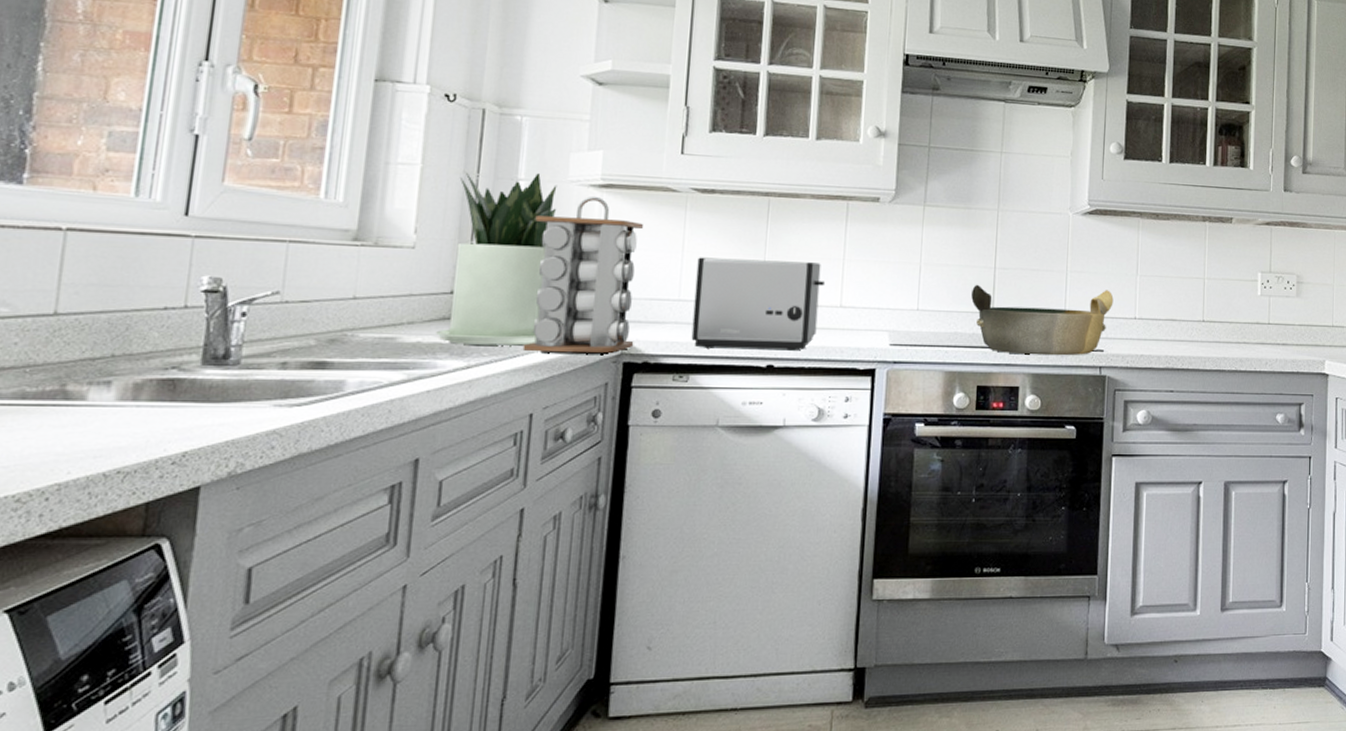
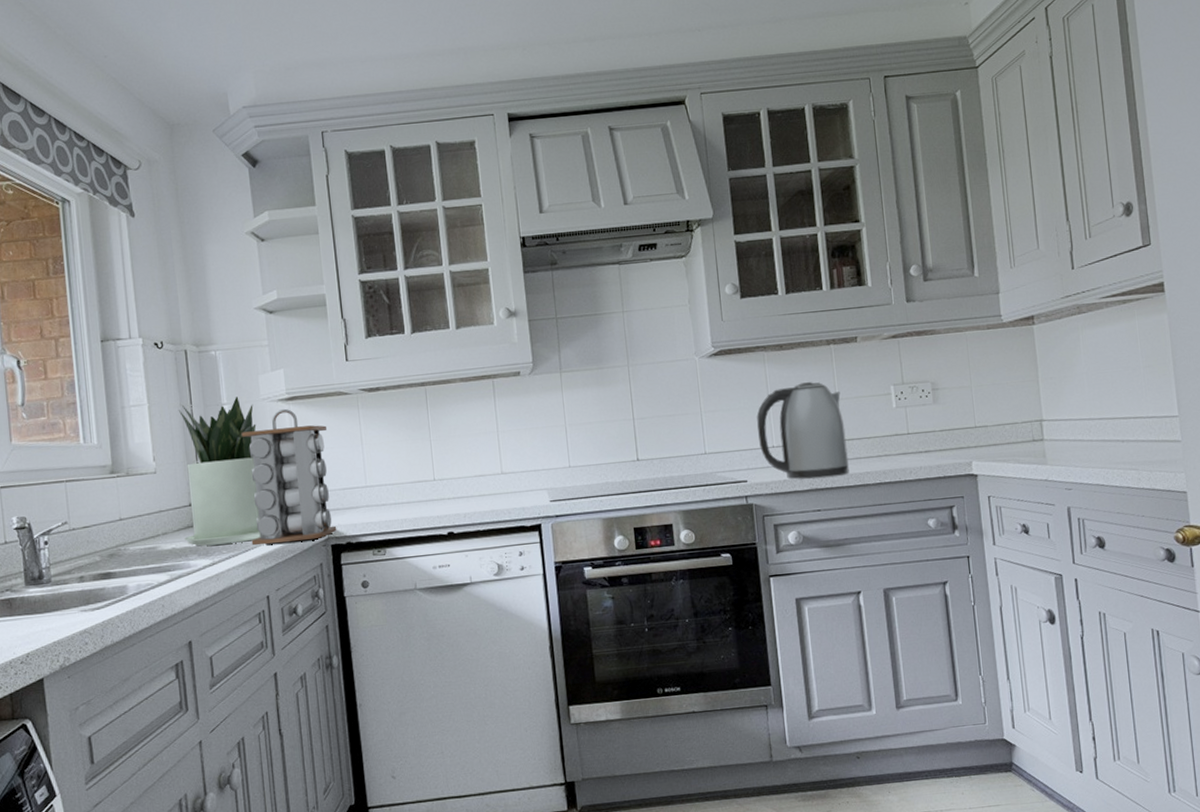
toaster: present [691,257,826,351] -> none [375,438,486,525]
cooking pot: present [971,284,1114,356] -> none [615,424,750,495]
kettle: none [1121,256,1209,359] -> present [756,382,849,480]

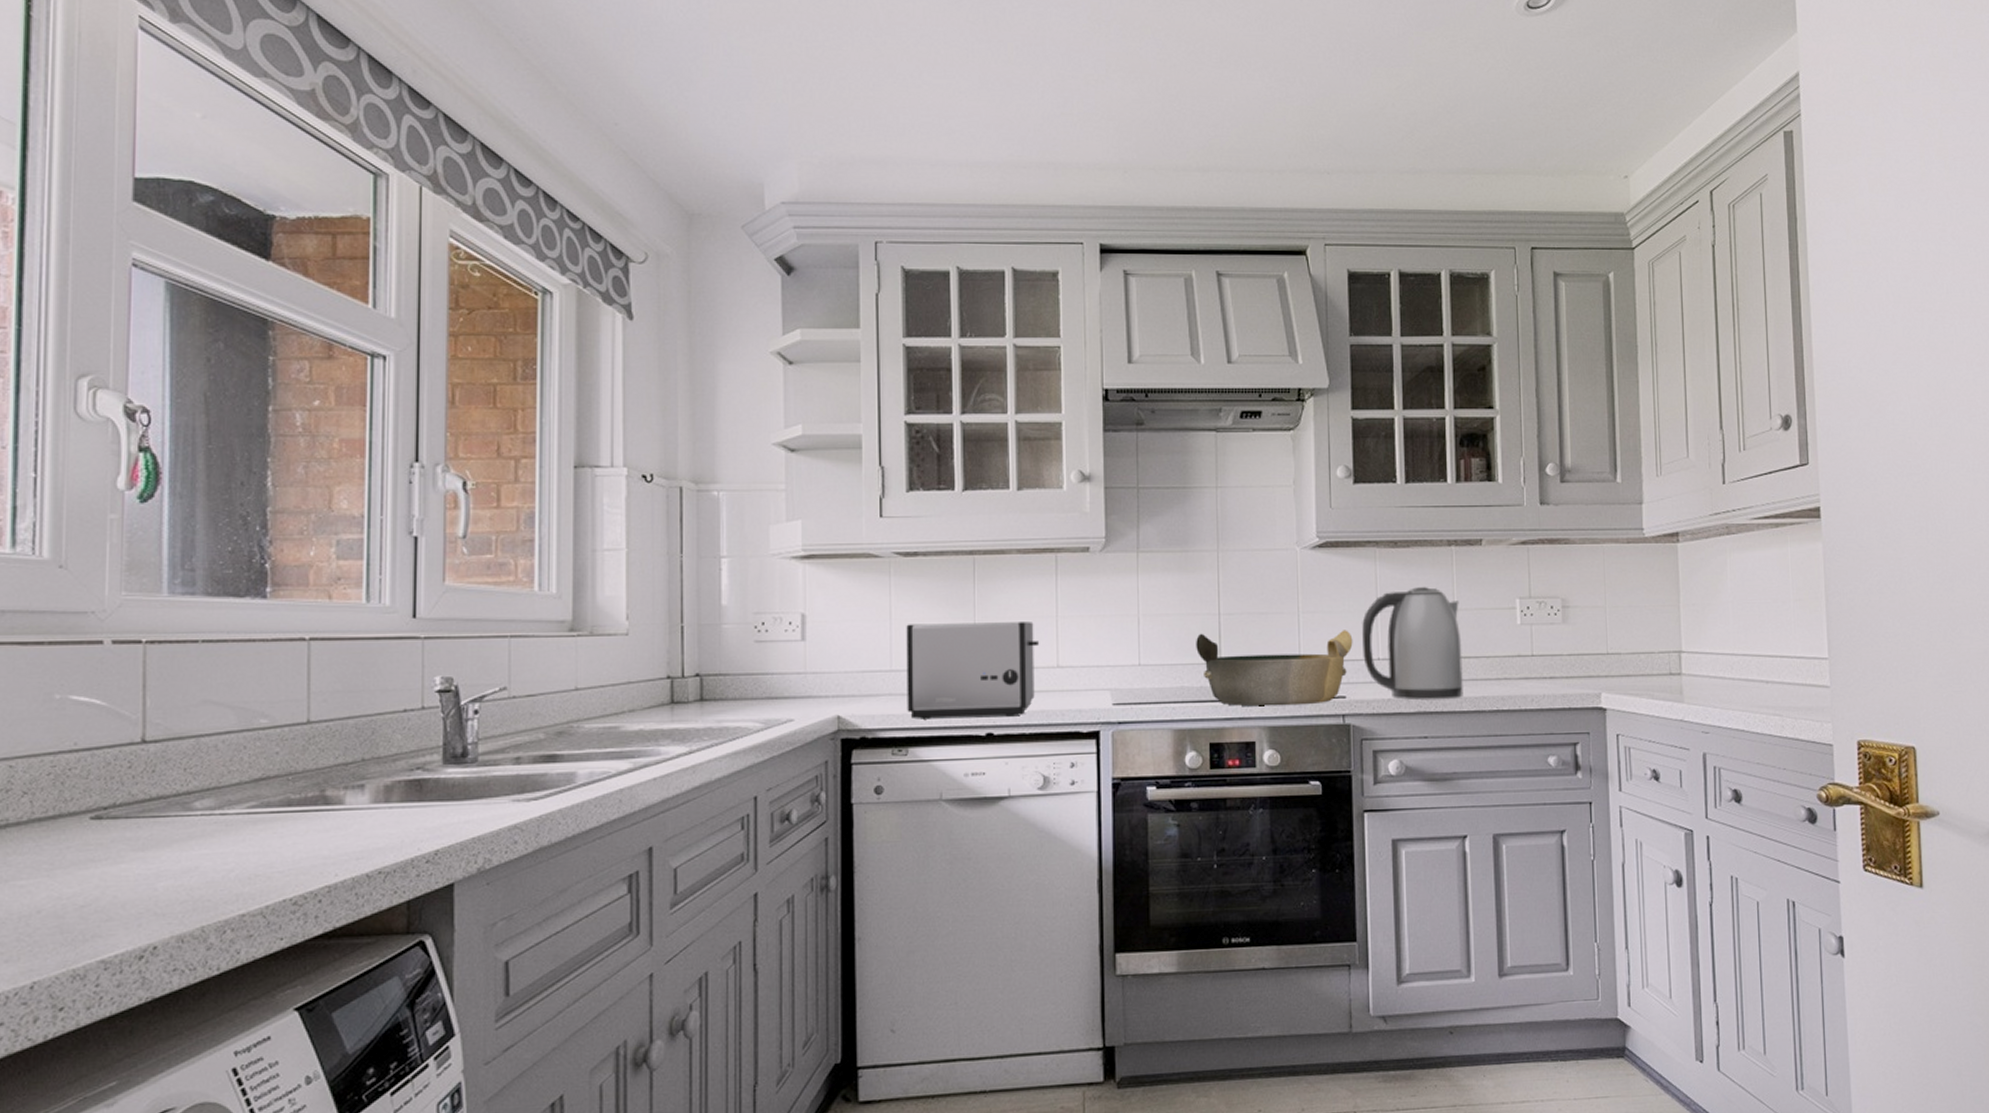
planter: present [178,397,261,547] -> none [657,549,761,730]
spice rack: present [241,408,337,546] -> none [741,568,850,735]
toaster: none [375,438,486,525] -> present [906,622,1040,719]
cooking pot: none [615,424,750,495] -> present [1196,630,1353,707]

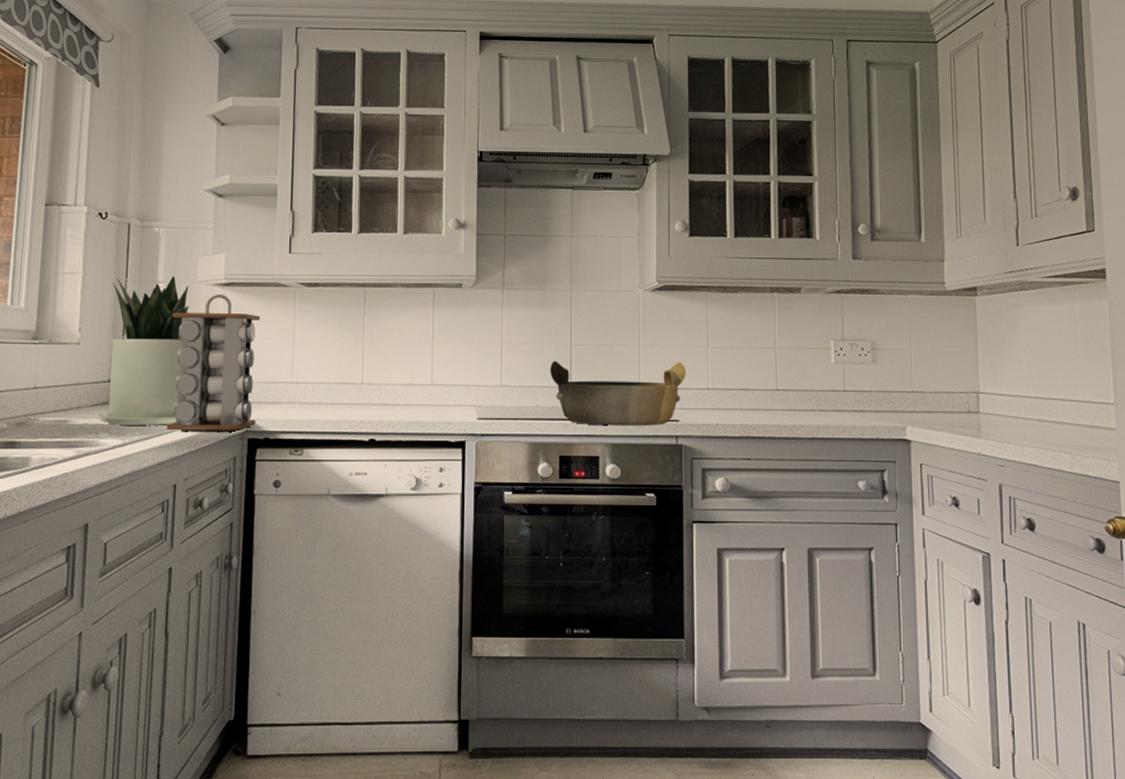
planter: none [657,549,761,730] -> present [98,276,189,426]
spice rack: none [741,568,850,735] -> present [166,293,261,433]
toaster: present [906,622,1040,719] -> none [304,344,418,426]
kettle: present [1361,587,1463,701] -> none [693,327,783,427]

